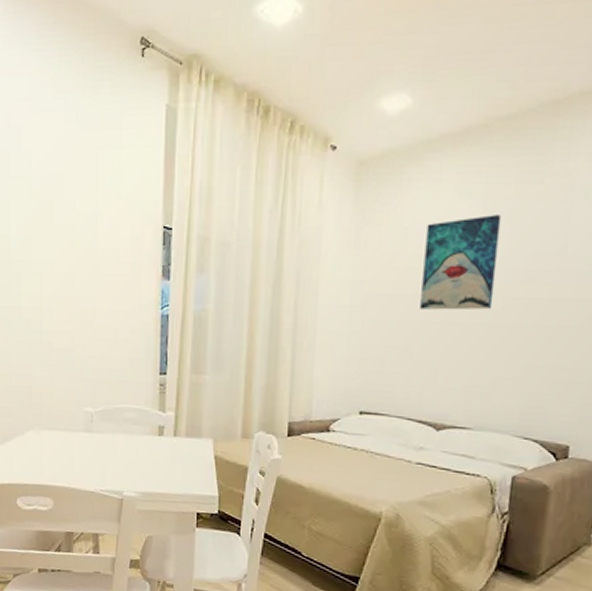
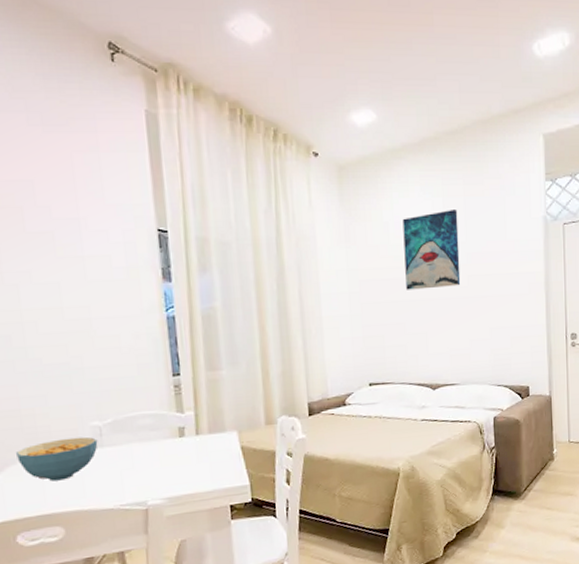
cereal bowl: none [25,418,89,457] -> present [16,437,98,482]

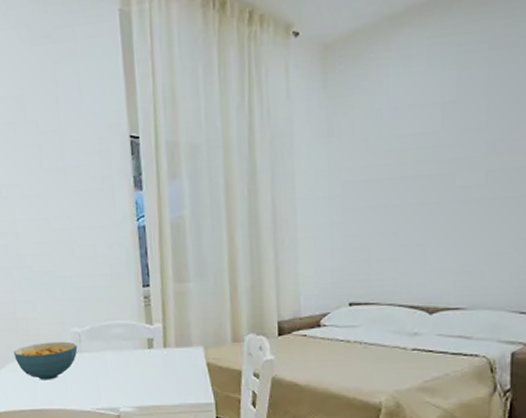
wall art: present [402,210,461,290] -> none [401,85,477,192]

